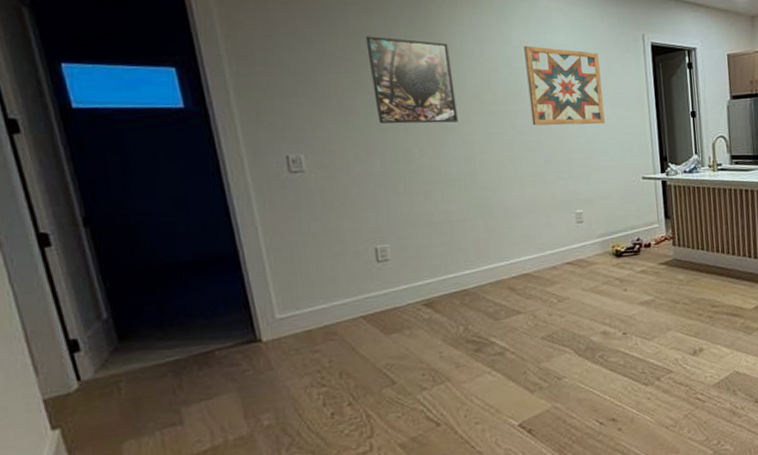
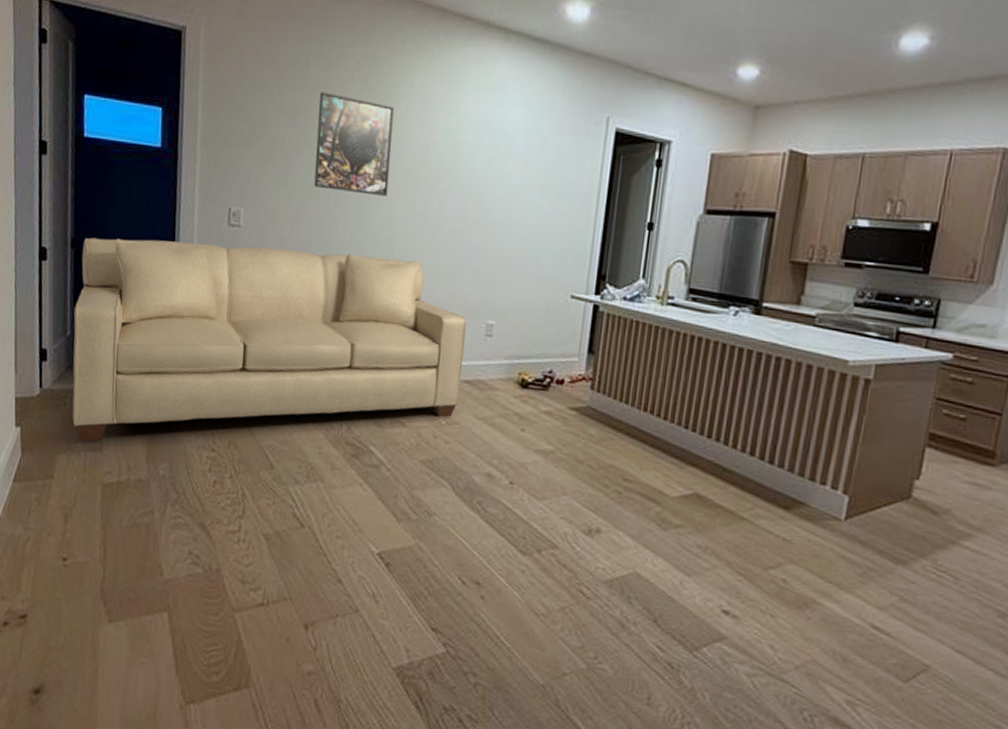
sofa: none [100,172,566,421] -> present [72,237,467,442]
wall art: present [524,45,605,126] -> none [461,117,550,222]

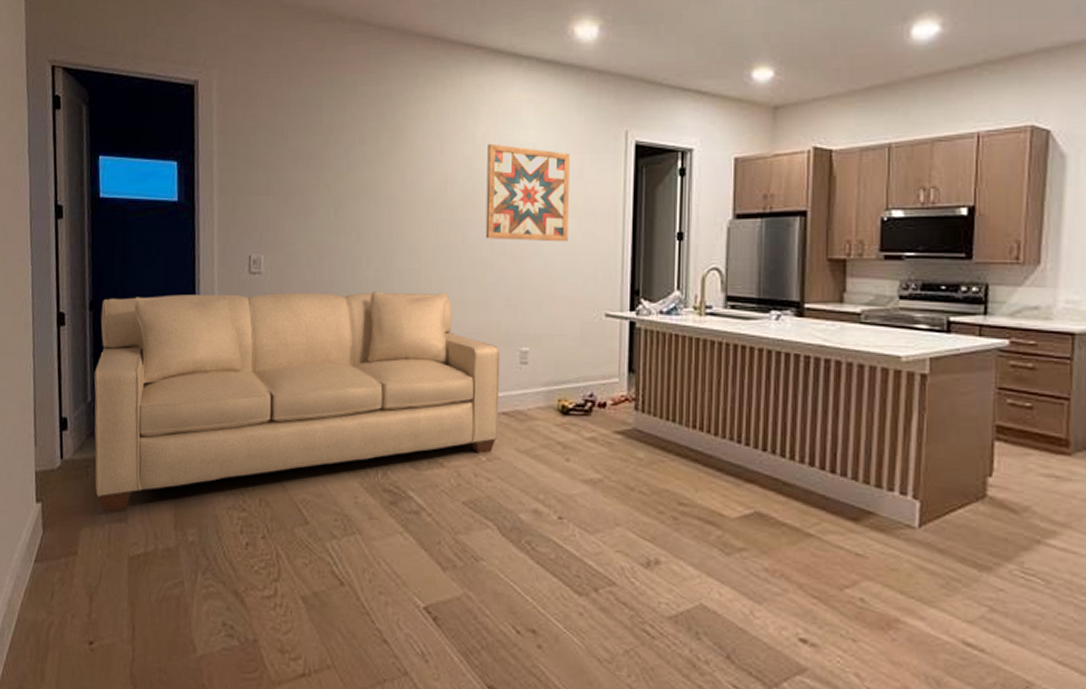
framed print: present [314,92,394,196] -> none [334,132,411,230]
wall art: none [461,117,550,222] -> present [485,143,570,242]

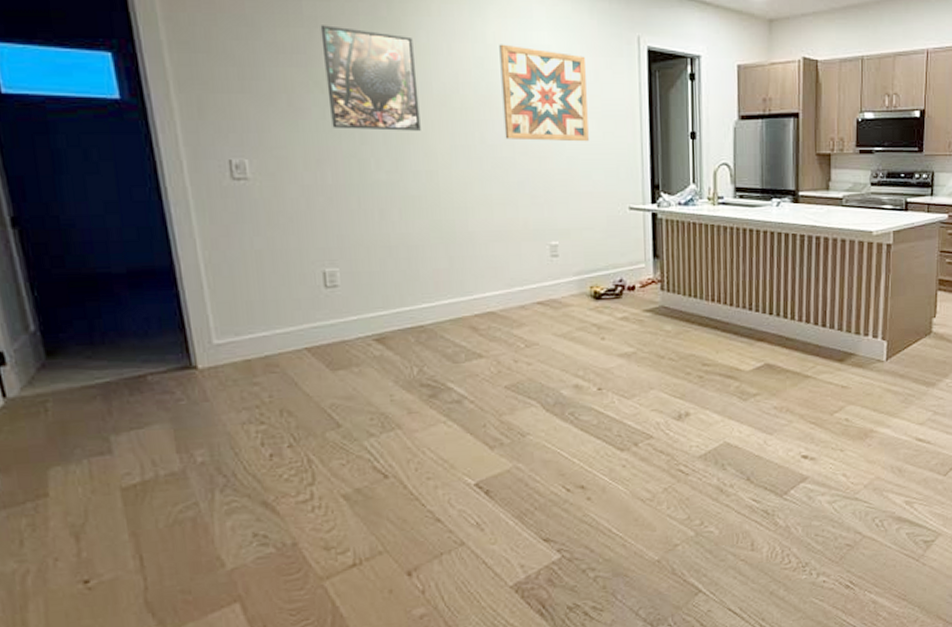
sofa: present [94,291,501,513] -> none [29,193,535,448]
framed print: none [334,132,411,230] -> present [320,25,421,131]

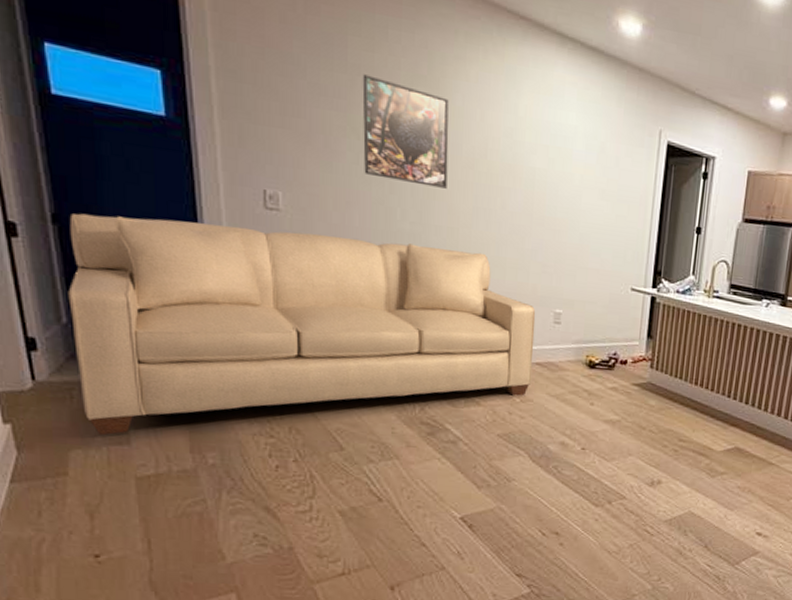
sofa: none [29,193,535,448] -> present [68,213,536,436]
wall art: present [499,44,589,142] -> none [525,117,608,222]

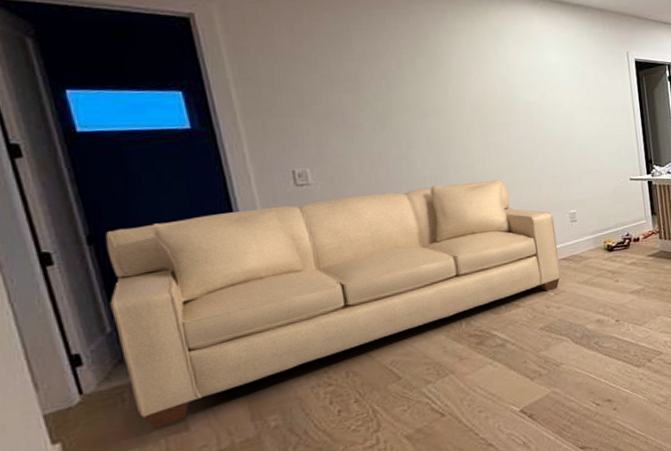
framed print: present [362,74,449,189] -> none [368,58,458,138]

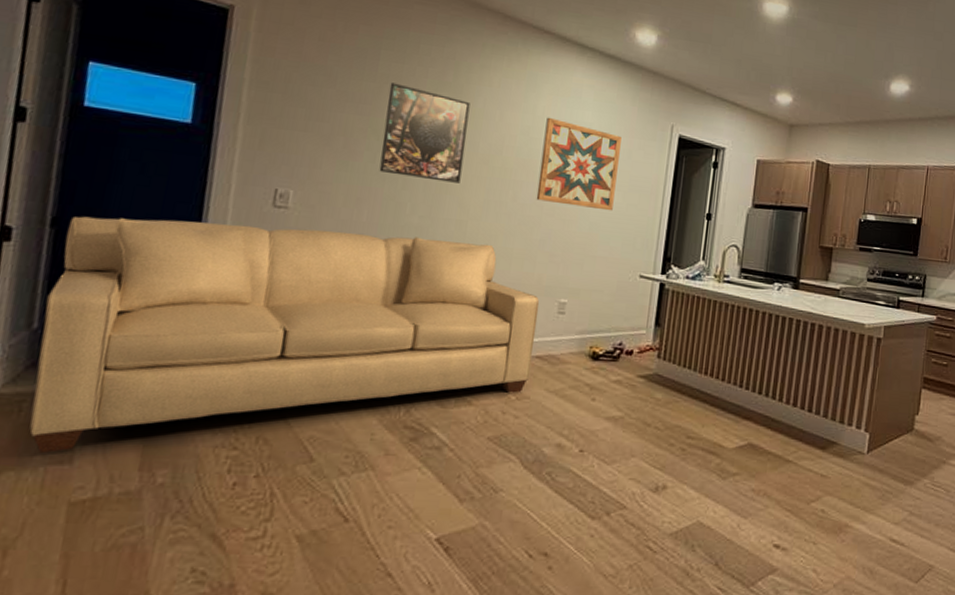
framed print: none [368,58,458,138] -> present [379,82,470,183]
wall art: none [518,64,595,136] -> present [536,117,621,211]

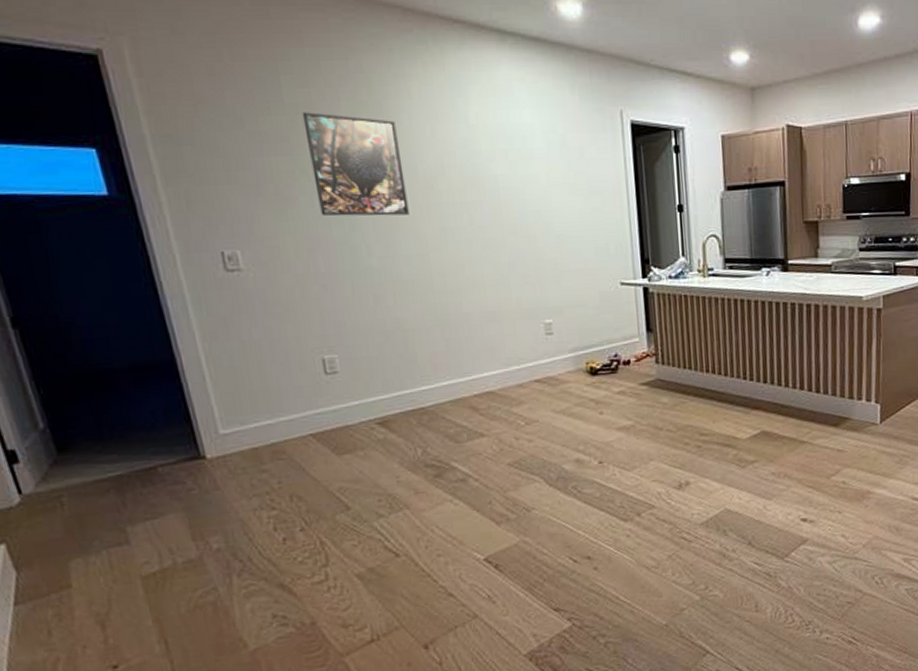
sofa: present [29,216,540,454] -> none [29,275,534,540]
wall art: present [536,117,621,211] -> none [482,124,577,220]

